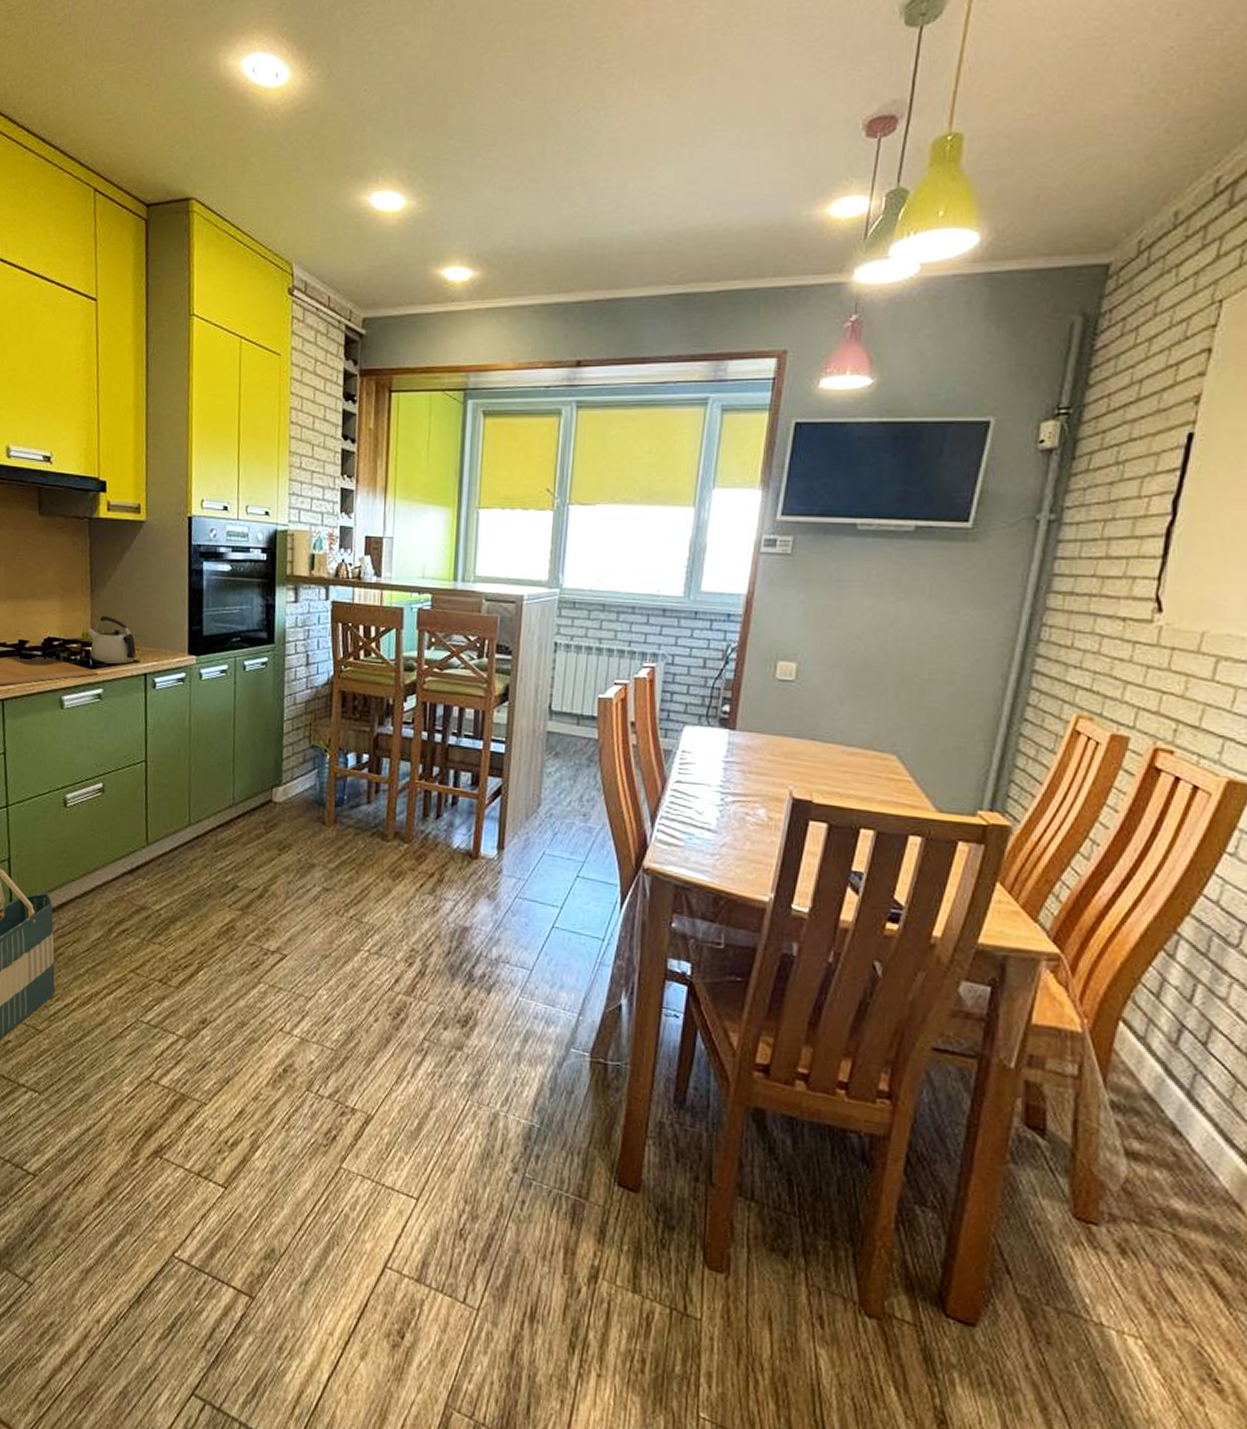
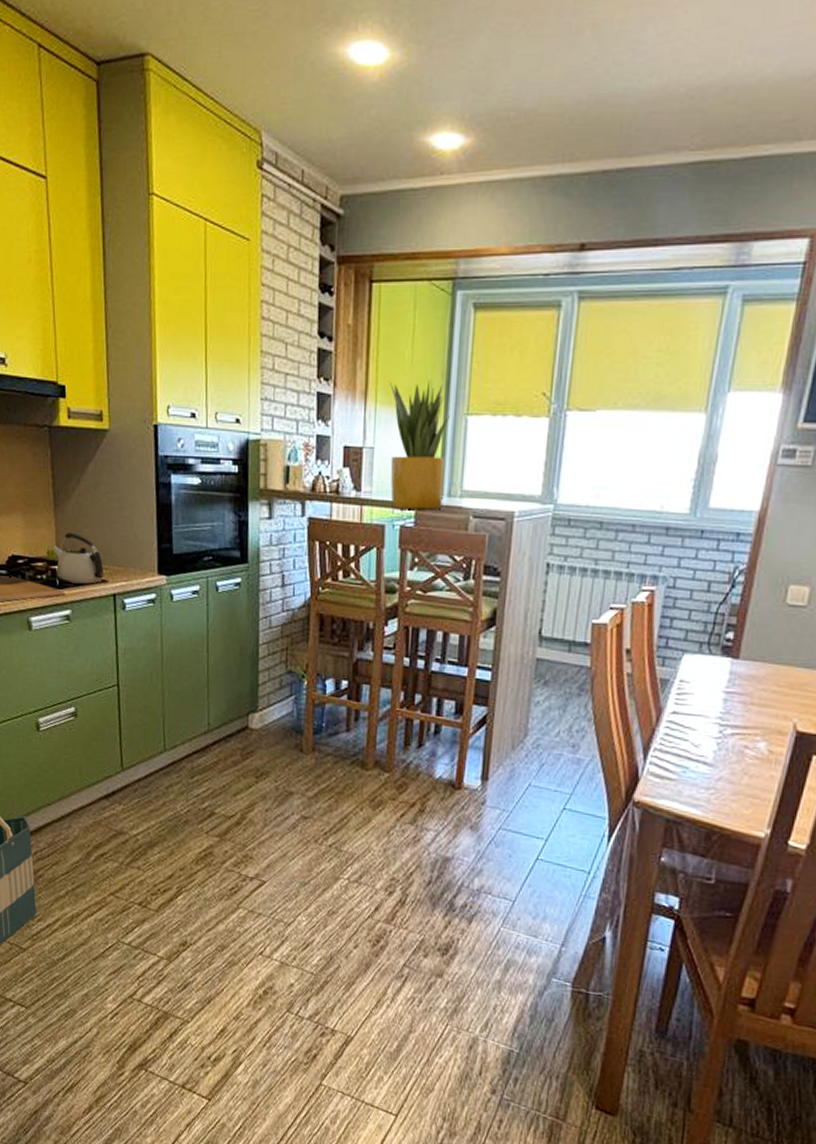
planter: none [407,477,464,594] -> present [389,380,451,510]

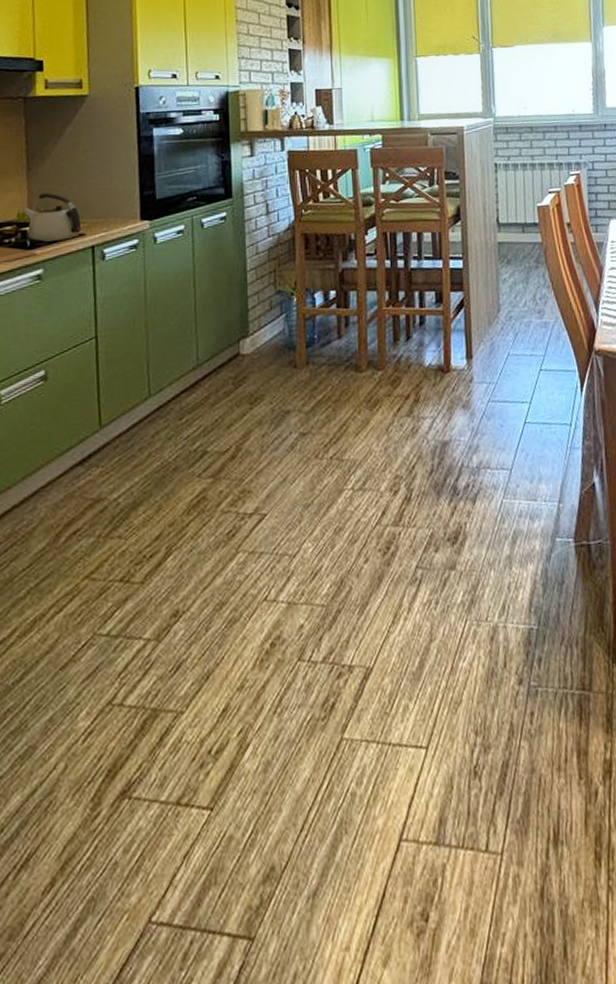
planter: present [389,380,451,510] -> none [349,33,404,135]

